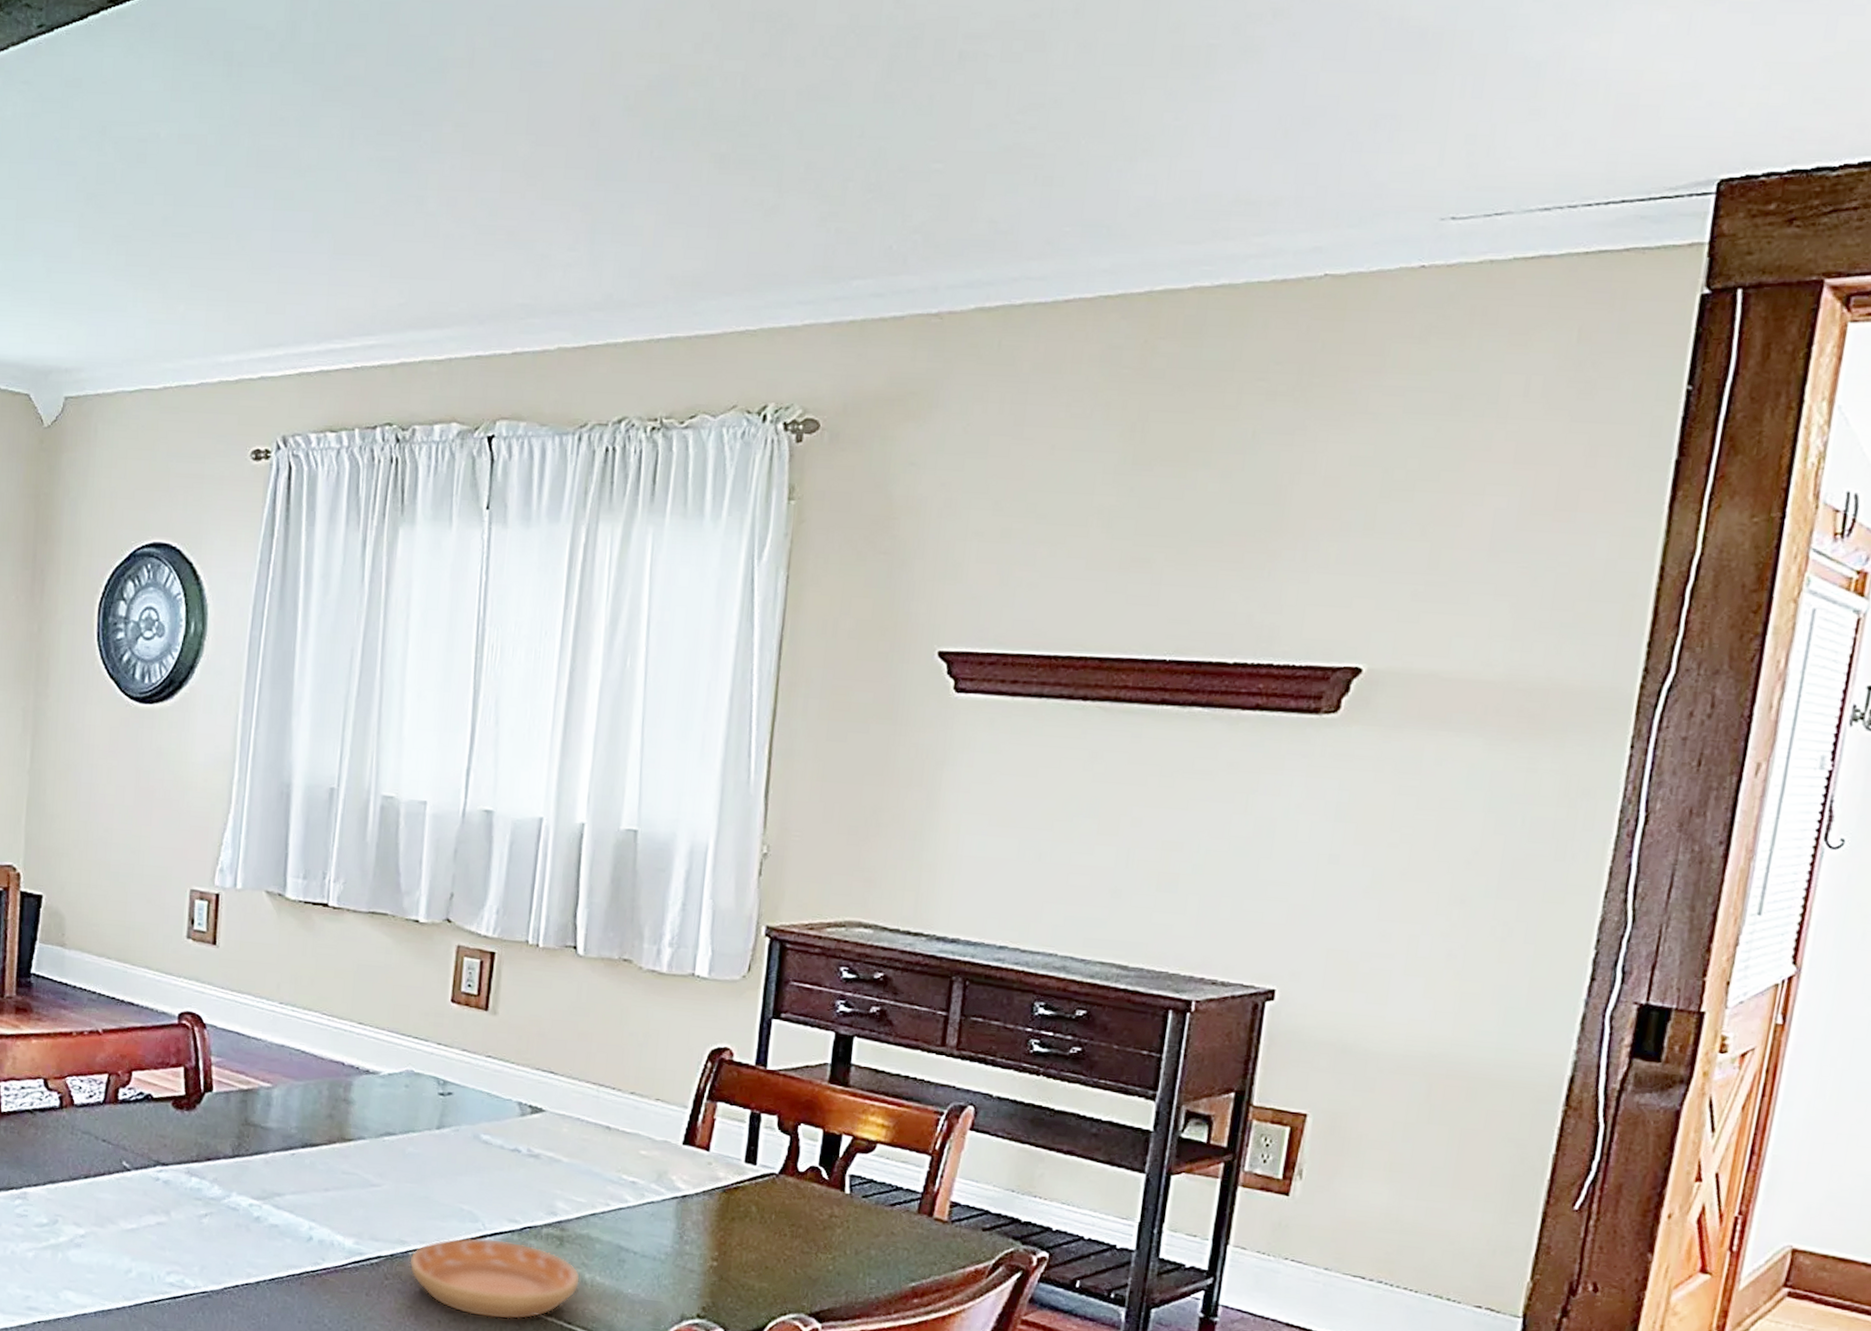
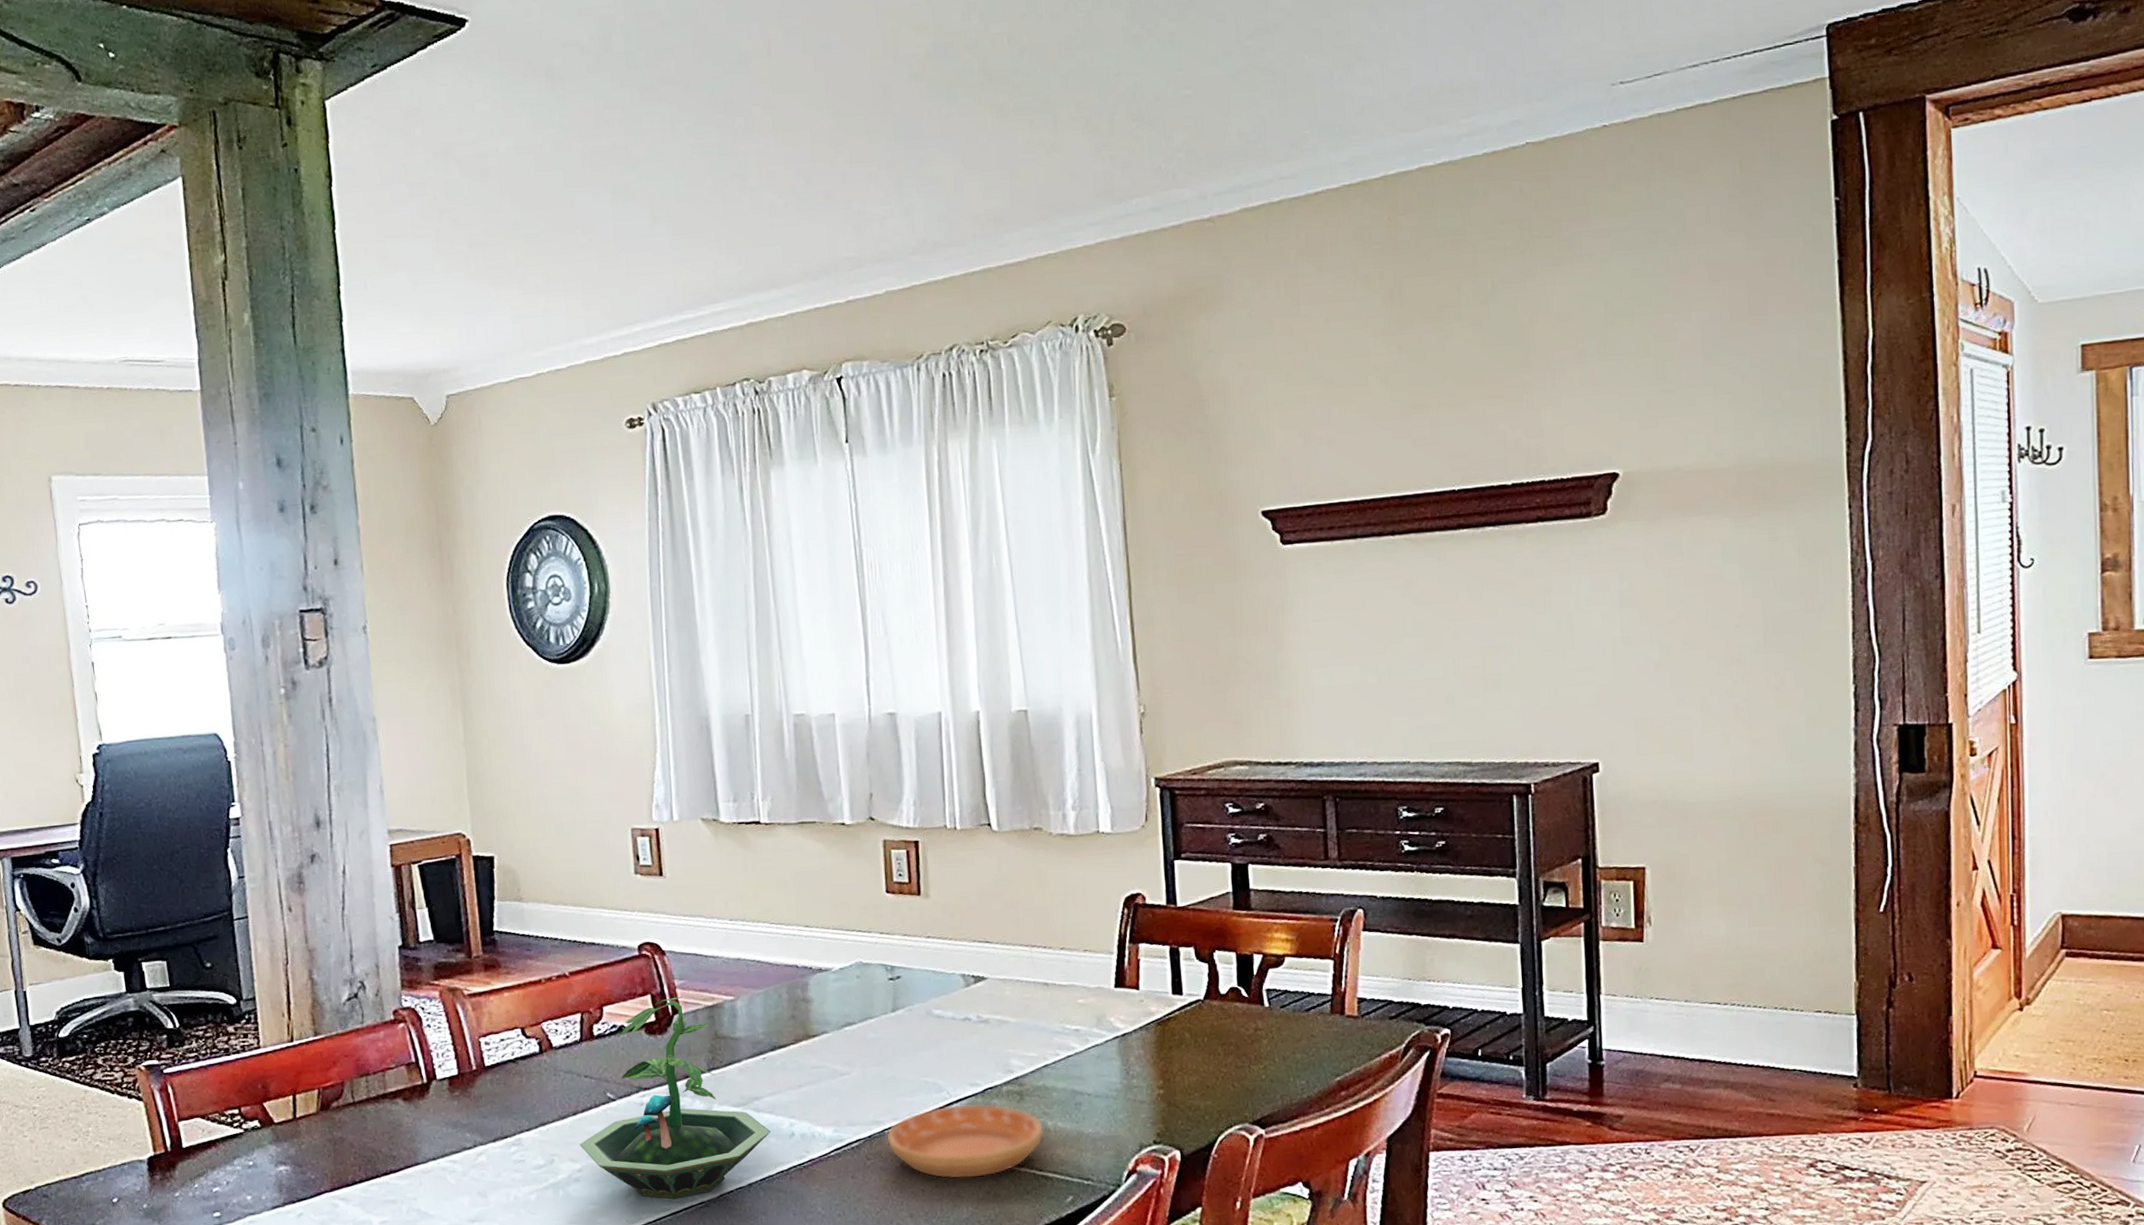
terrarium: none [86,1074,289,1284] -> present [579,996,771,1199]

